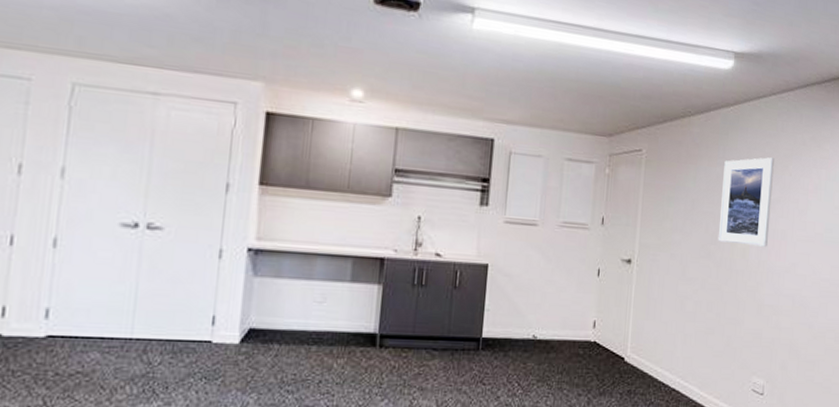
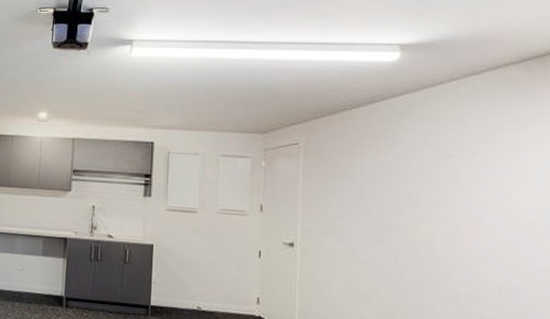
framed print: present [718,157,774,247] -> none [393,143,460,233]

